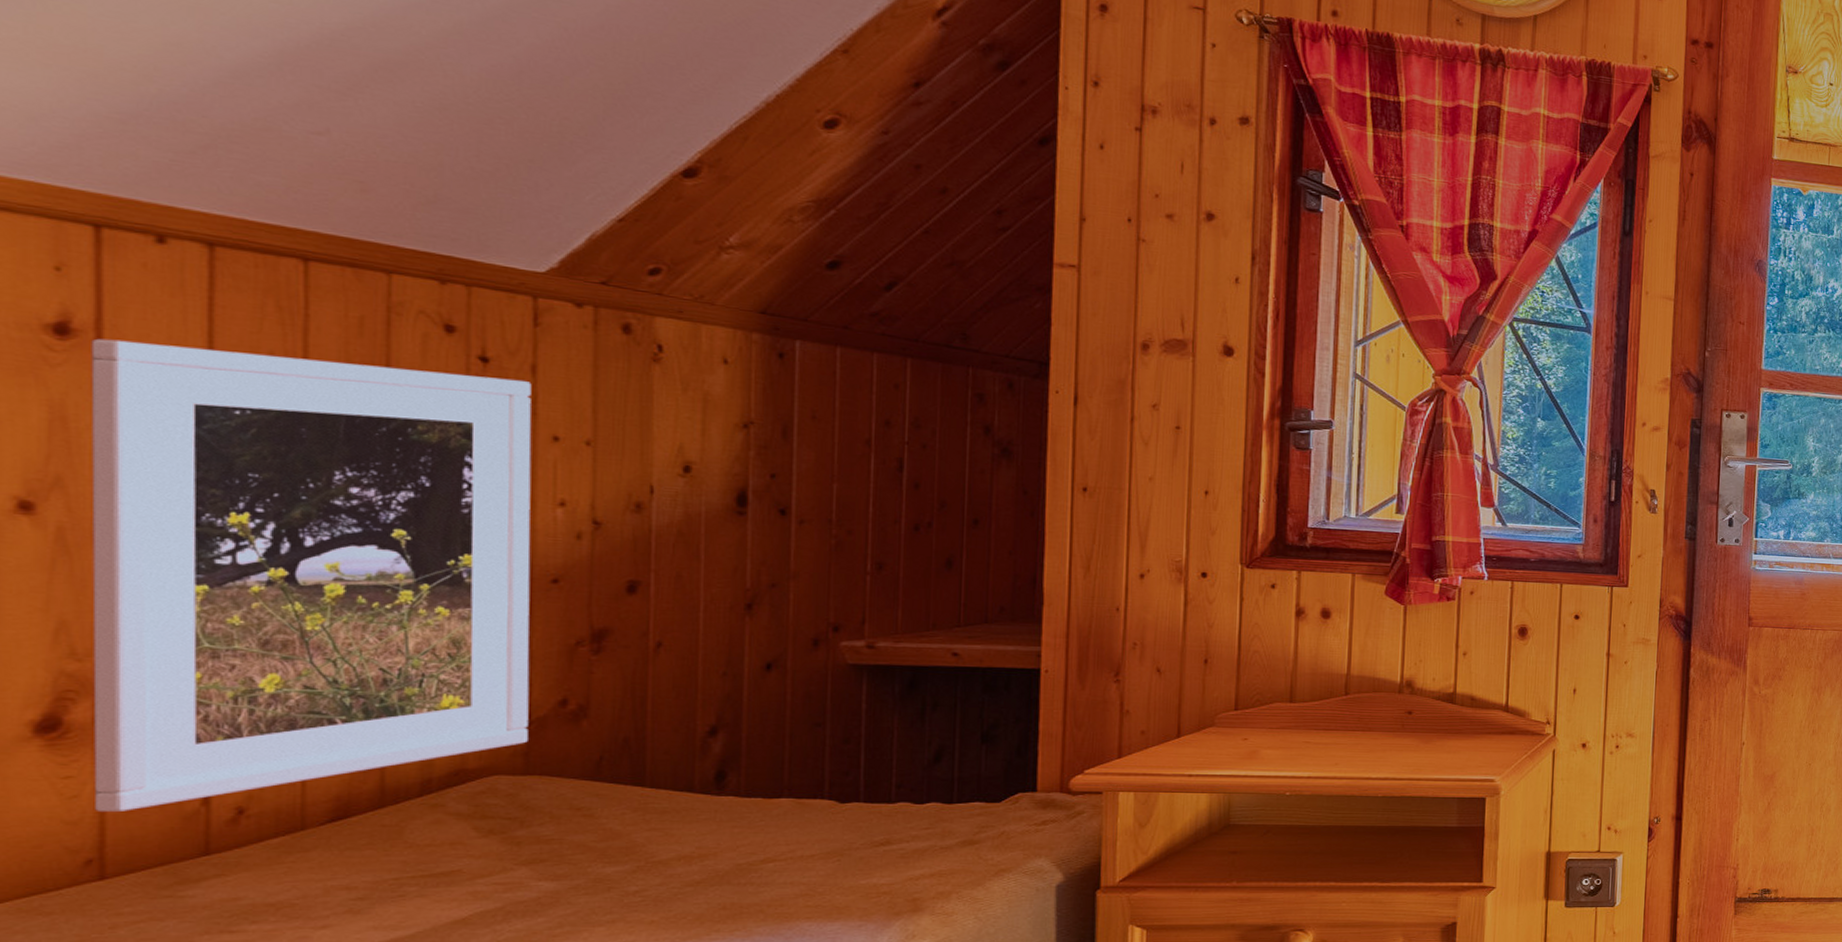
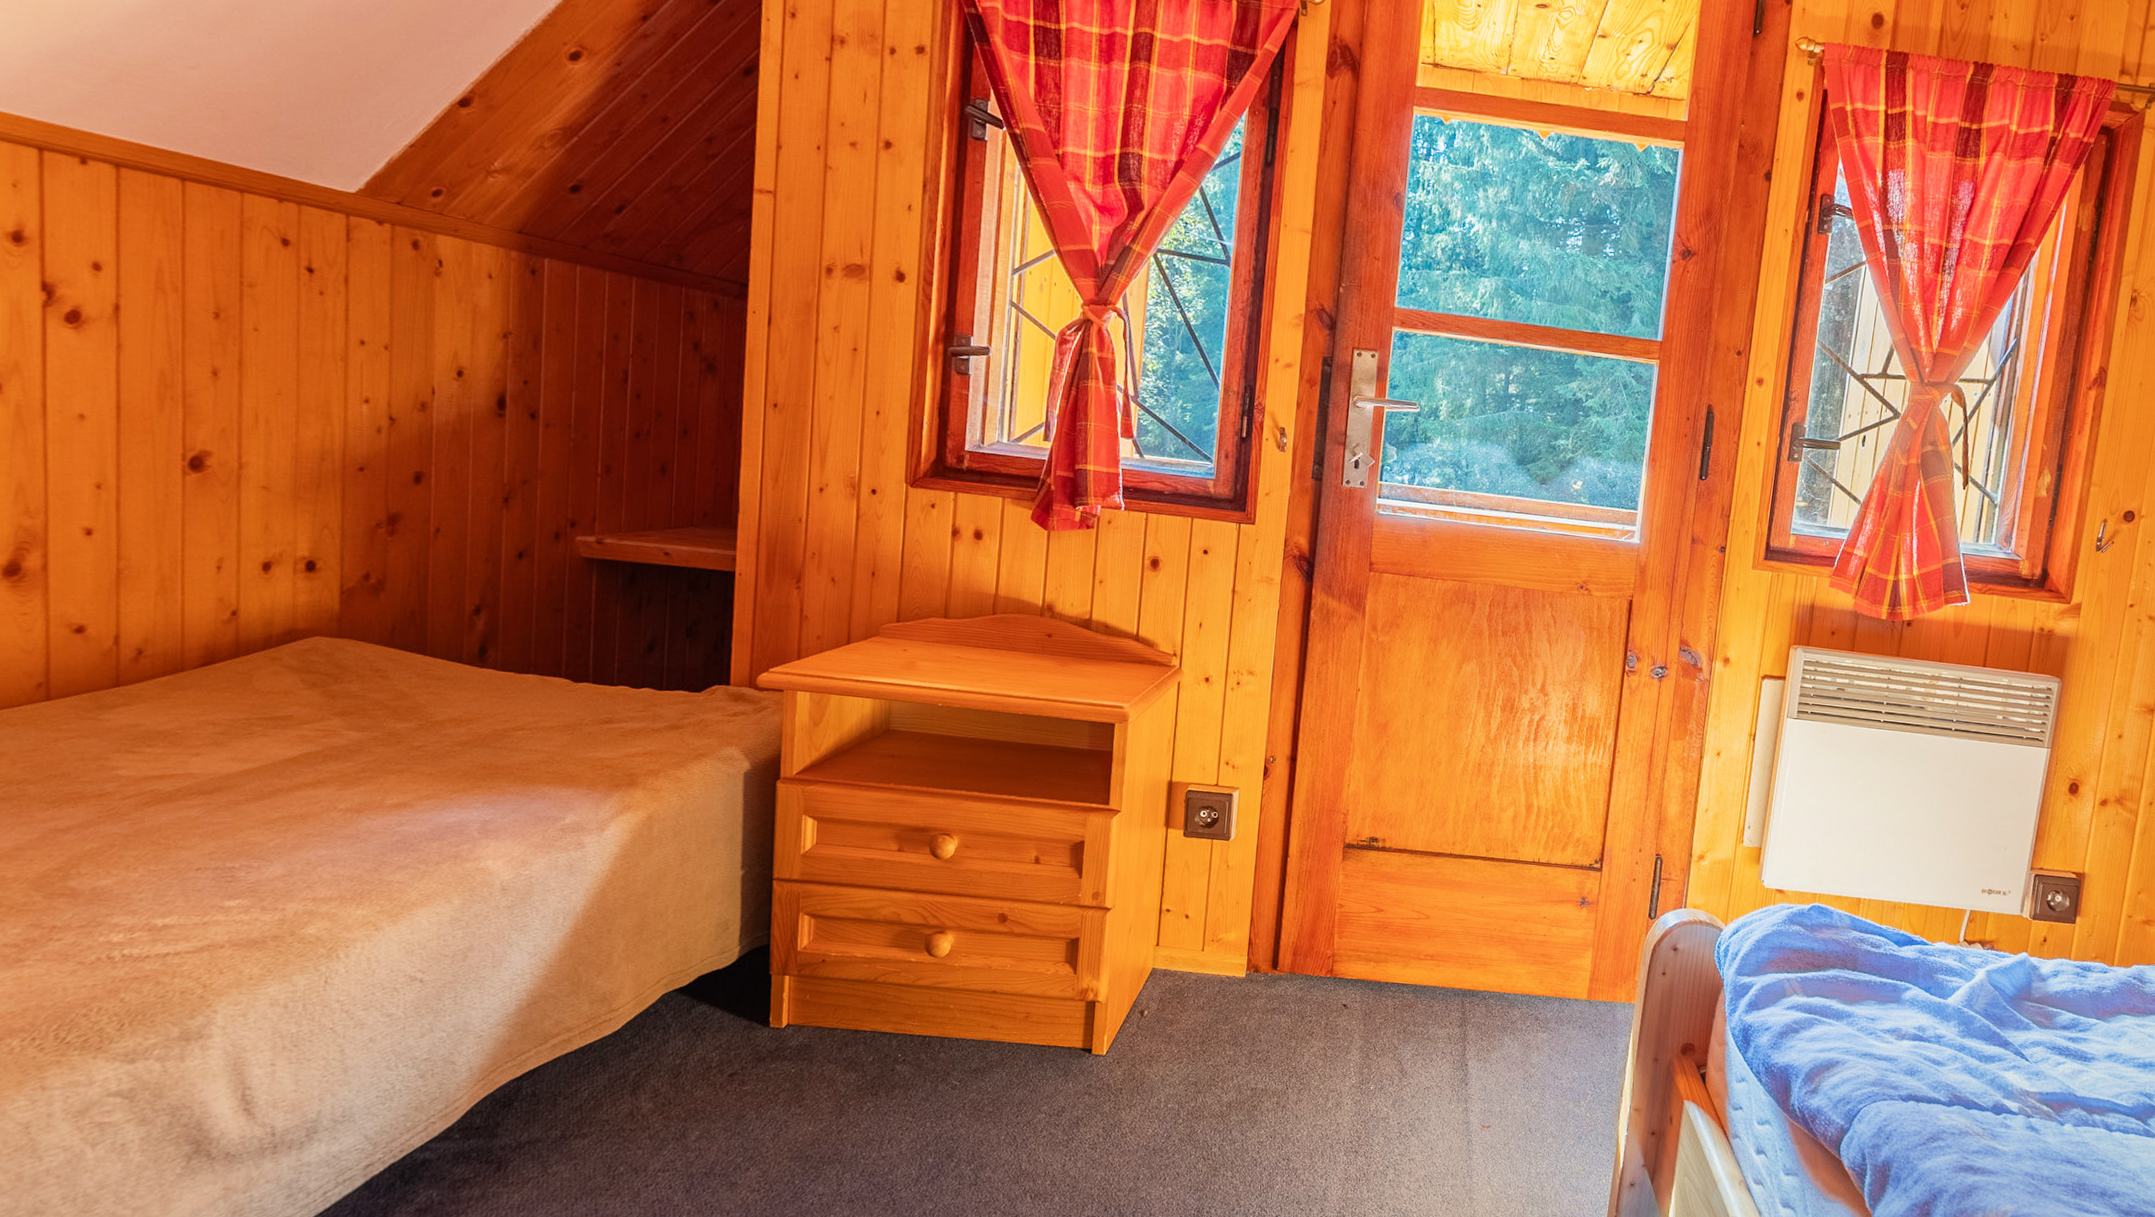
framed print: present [91,338,532,813] -> none [37,245,345,646]

